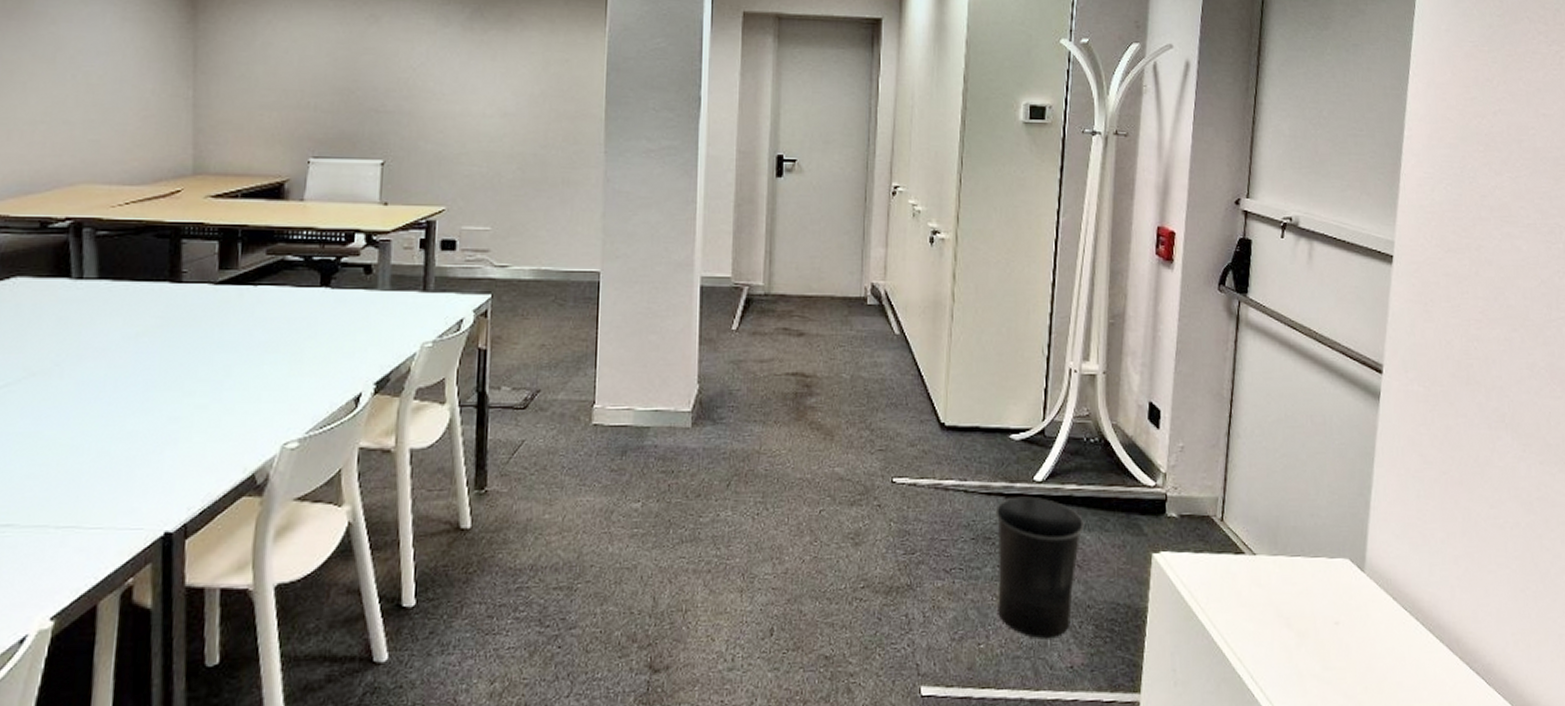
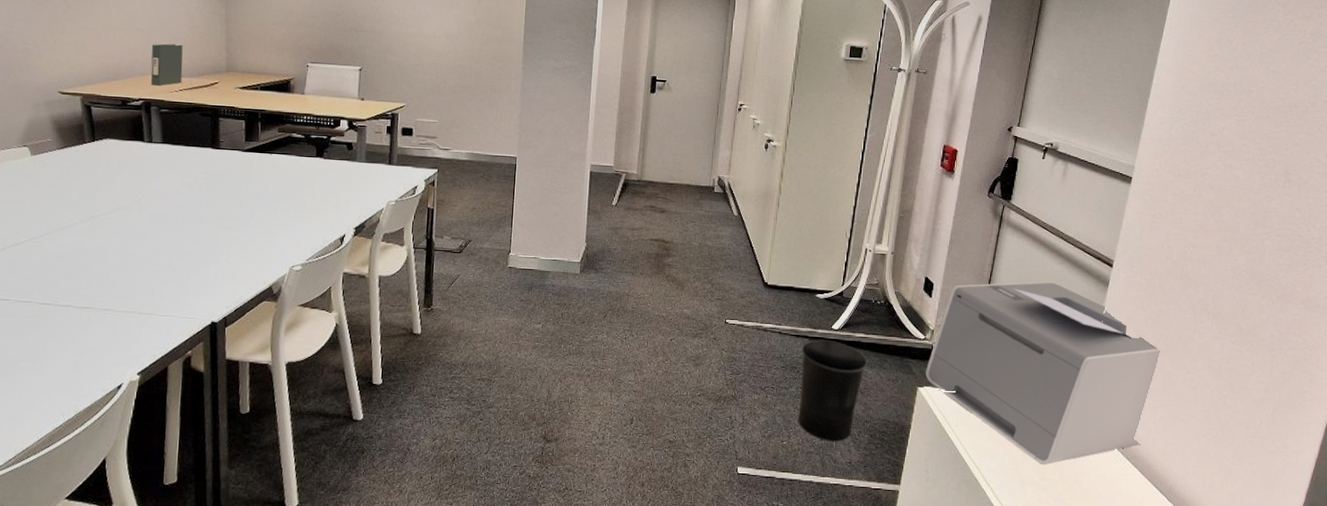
binder: none [84,140,132,199] -> present [151,43,183,86]
printer: none [1161,398,1454,649] -> present [926,281,1160,465]

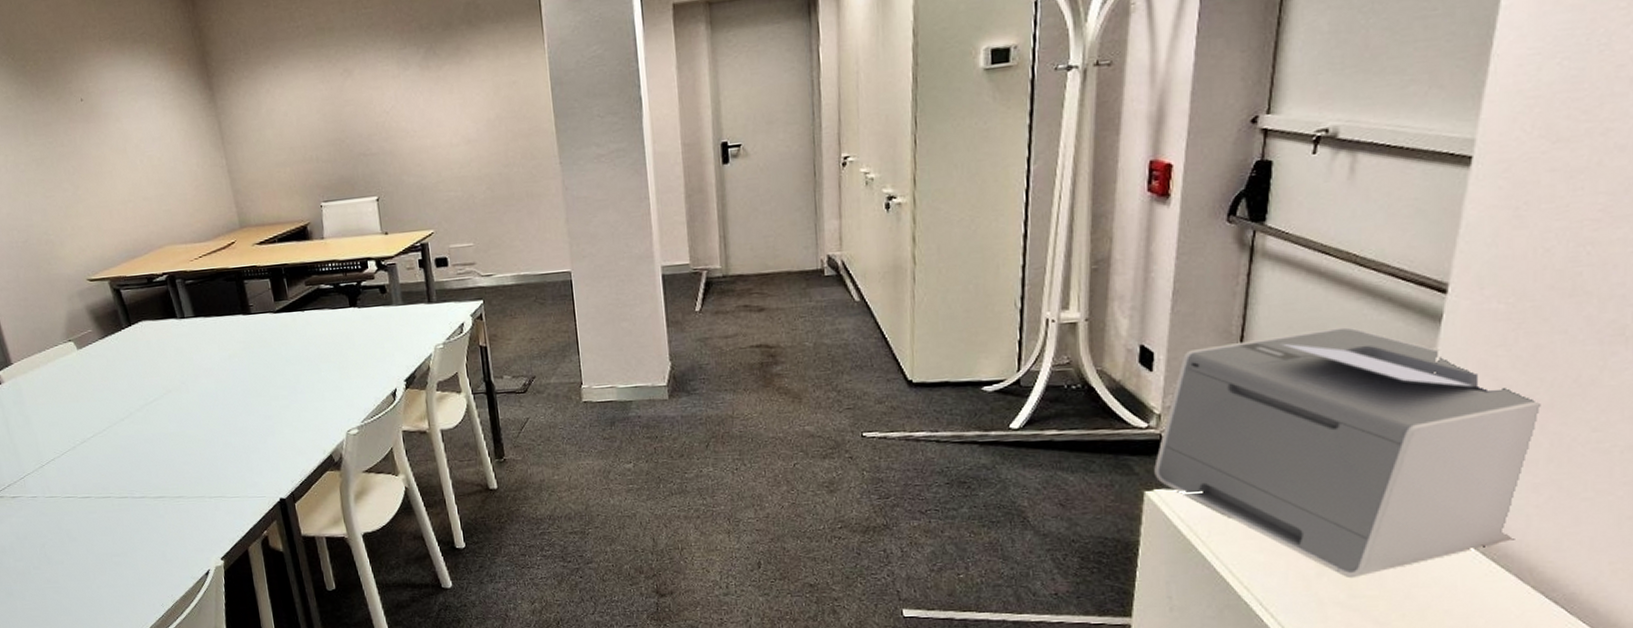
binder: present [151,43,183,86] -> none [163,207,200,257]
waste bin: present [798,339,867,441] -> none [969,443,1066,569]

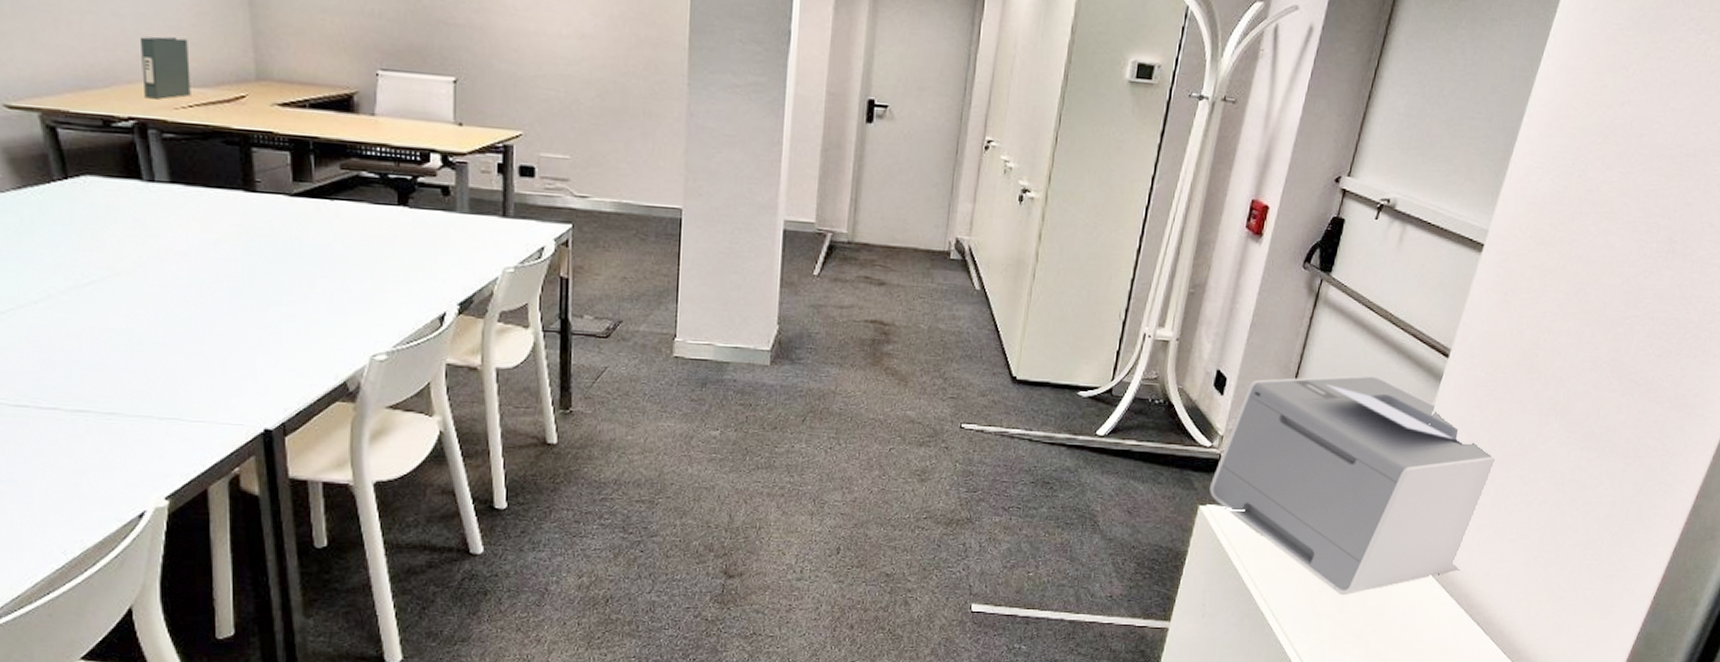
binder: none [163,207,200,257] -> present [141,36,191,100]

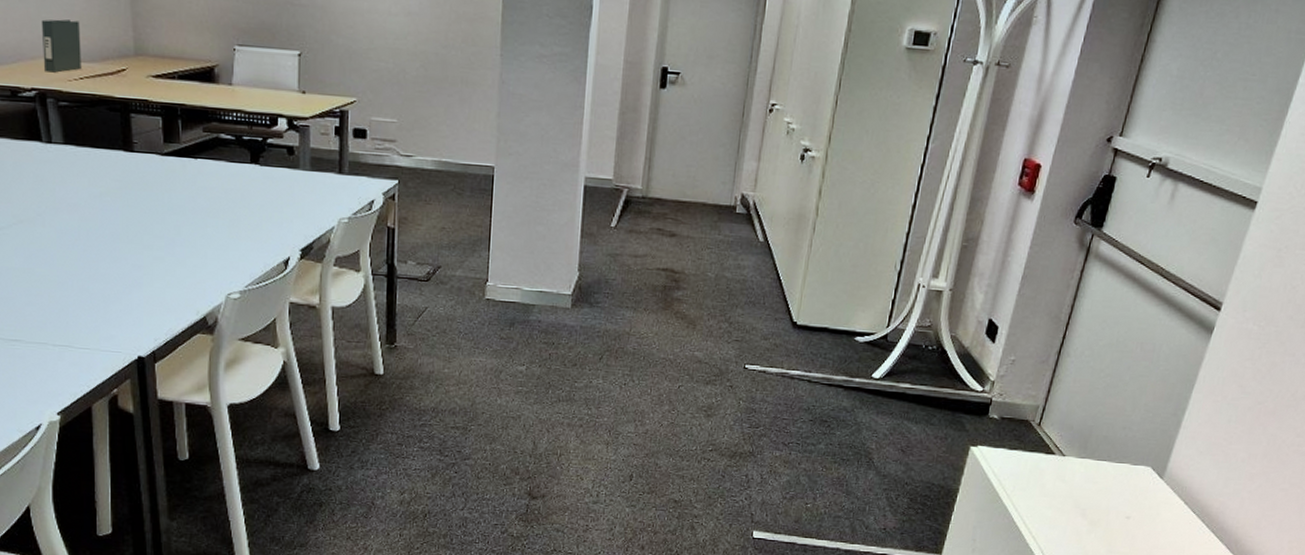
printer: present [1209,375,1495,596] -> none [981,326,1267,537]

